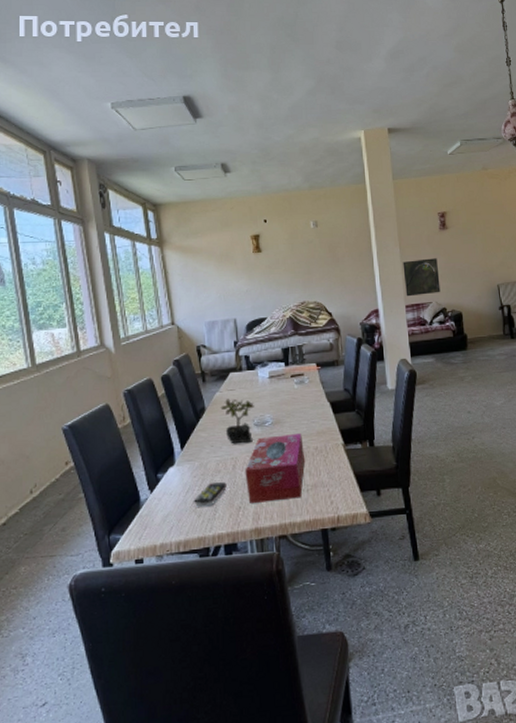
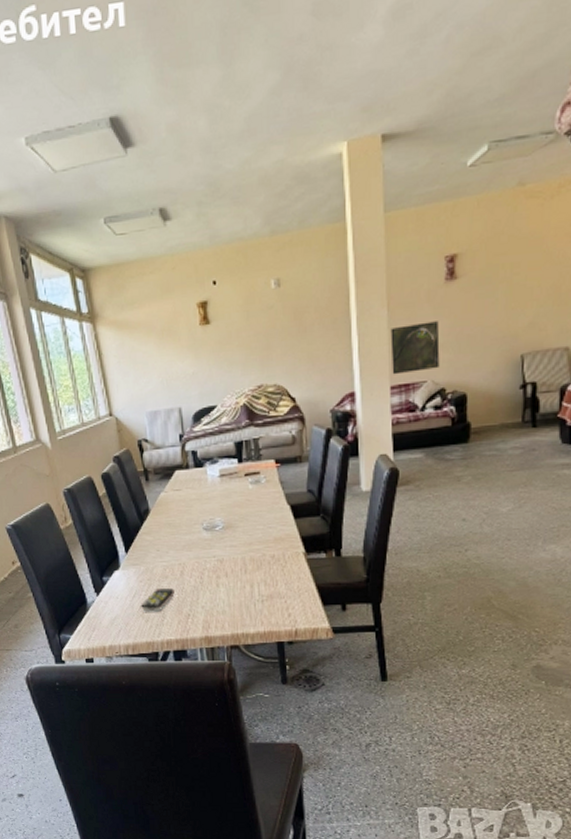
succulent plant: present [220,399,254,444] -> none [166,500,203,549]
tissue box: present [245,434,306,503] -> none [193,540,261,611]

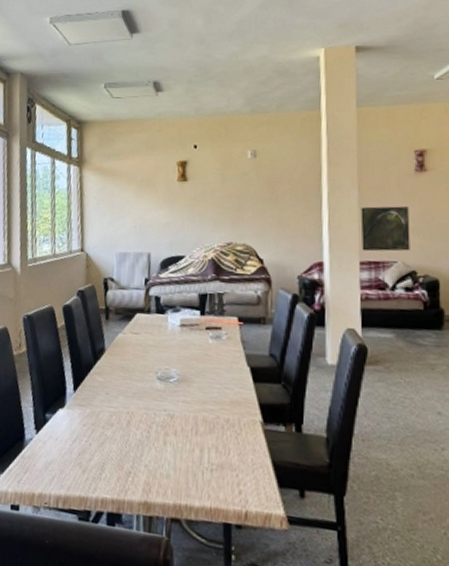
remote control: present [141,588,175,612] -> none [80,436,118,463]

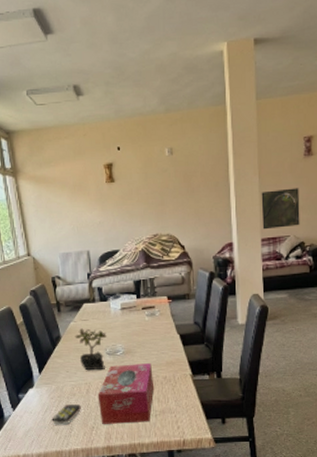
remote control: none [80,436,118,463] -> present [51,404,81,425]
succulent plant: none [121,343,160,399] -> present [75,328,107,371]
tissue box: none [140,394,213,478] -> present [97,363,155,424]

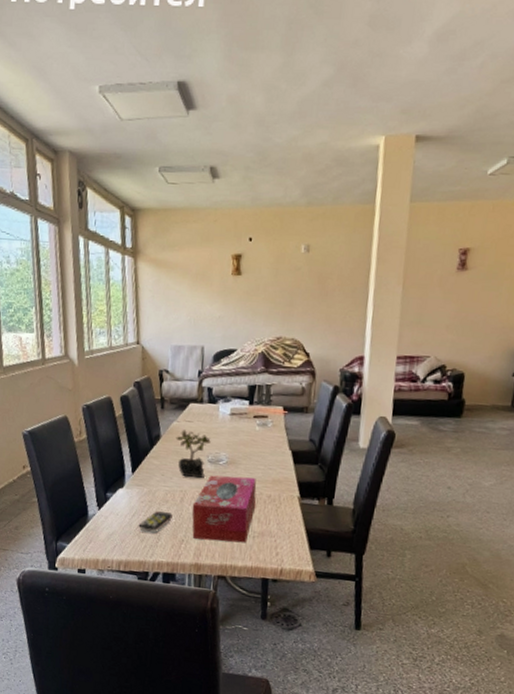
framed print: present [261,188,300,230] -> none [400,303,447,347]

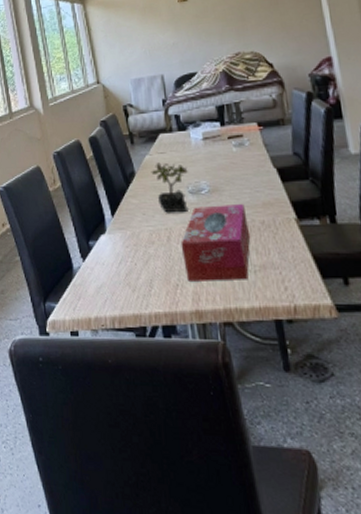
remote control: present [138,511,173,533] -> none [127,255,162,281]

